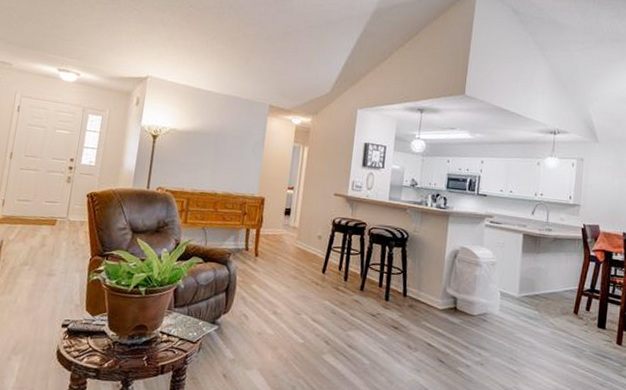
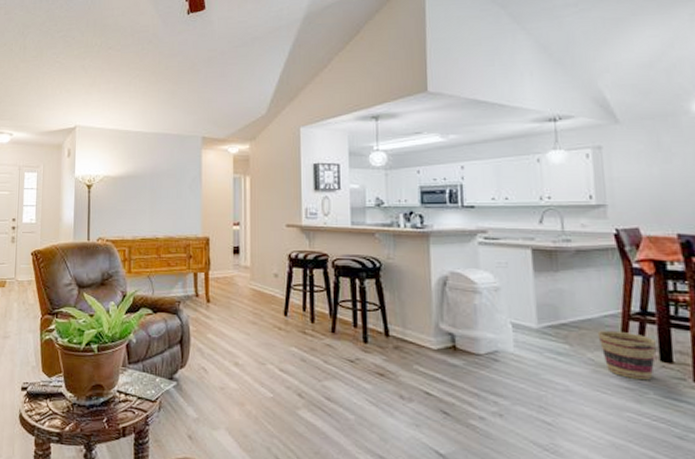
basket: none [559,301,598,342] -> present [597,330,657,381]

